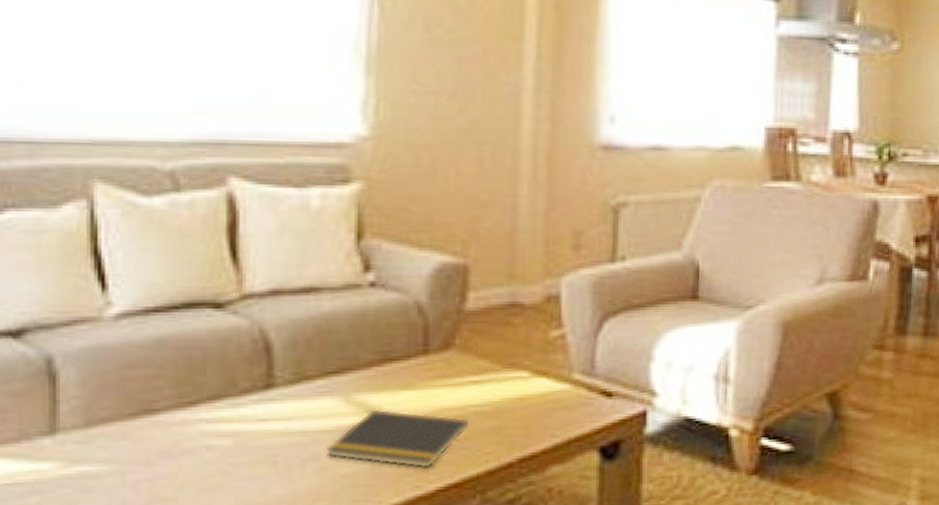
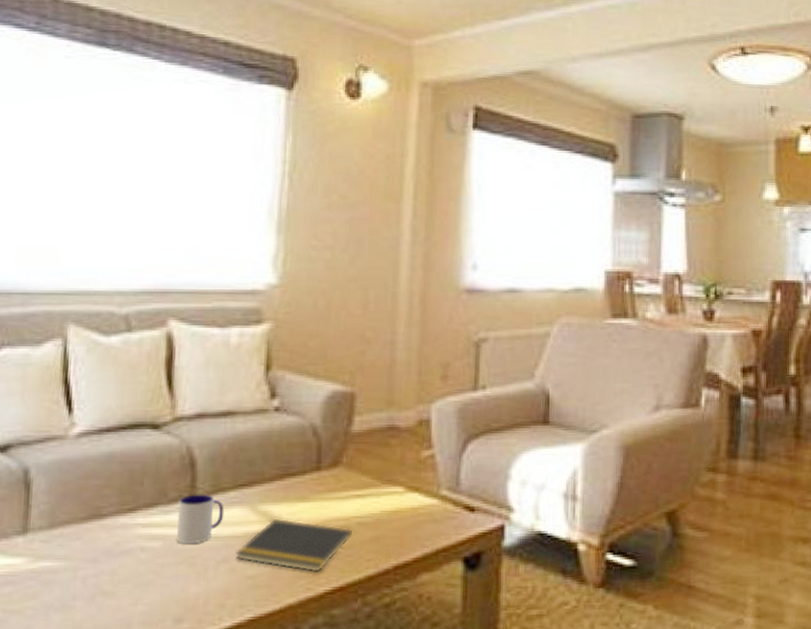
mug: none [250,383,311,442] -> present [176,494,225,545]

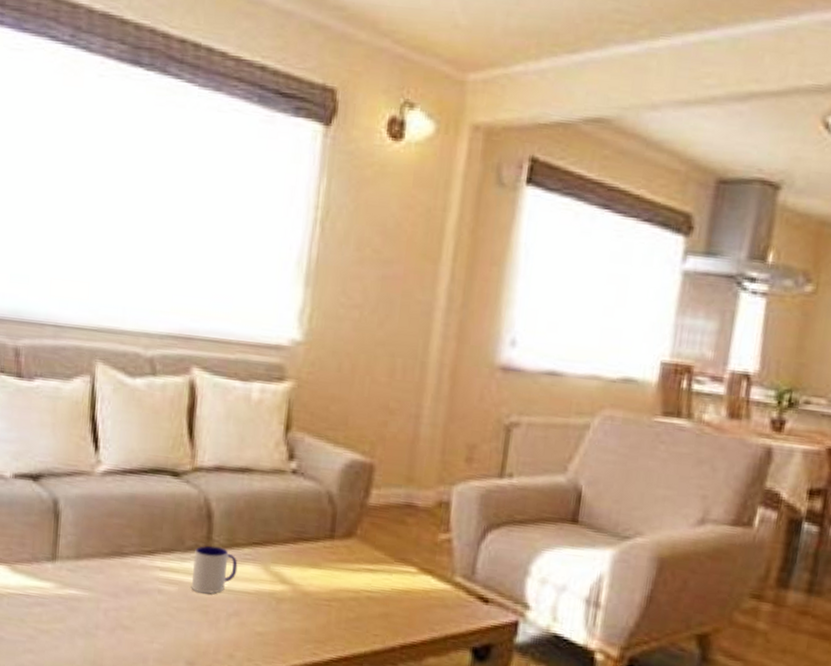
notepad: present [234,518,353,572] -> none [245,580,362,639]

